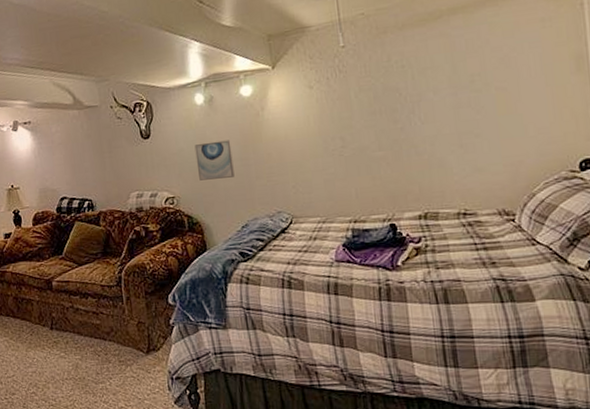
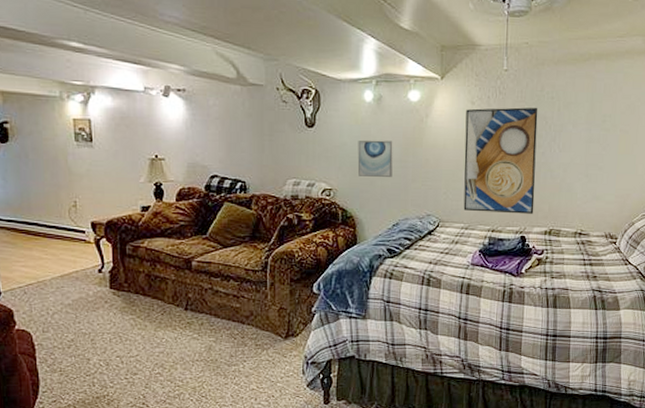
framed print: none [304,79,402,203] -> present [463,107,538,214]

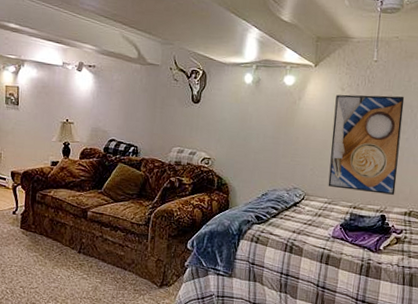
wall art: present [357,140,393,177] -> none [234,117,268,151]

